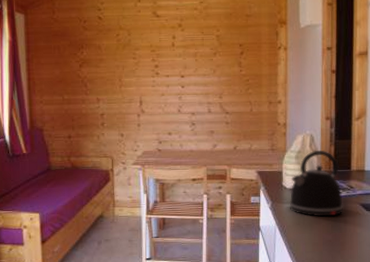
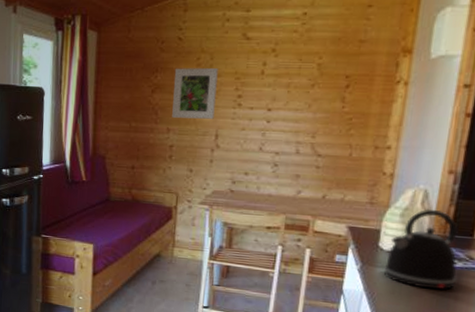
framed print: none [98,43,137,89] -> present [172,68,218,119]

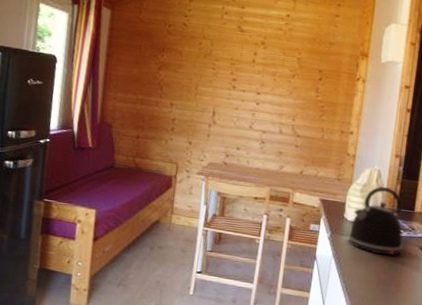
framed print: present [172,68,218,119] -> none [175,49,217,98]

